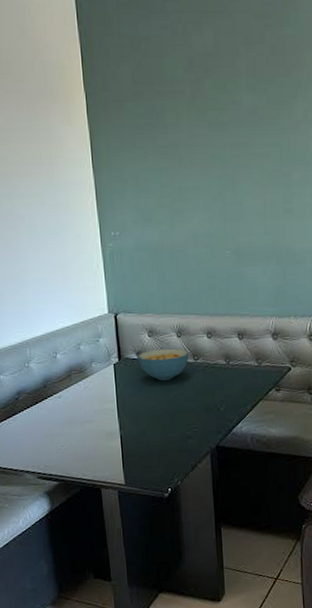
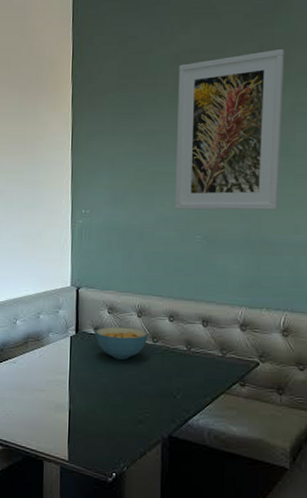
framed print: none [195,52,298,225] -> present [174,48,285,210]

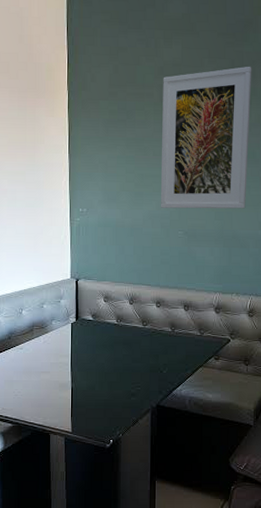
cereal bowl: present [95,327,149,360] -> none [93,313,139,342]

